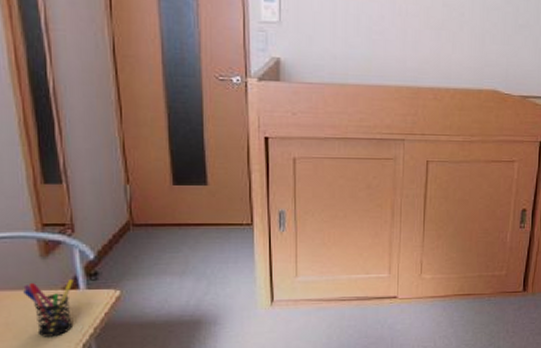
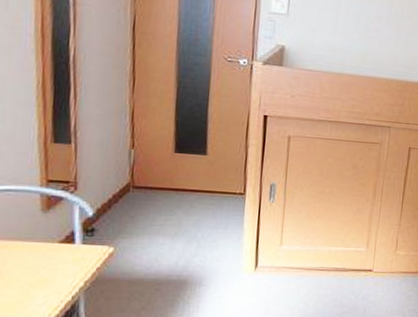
pen holder: present [23,278,74,337] -> none [21,233,70,288]

